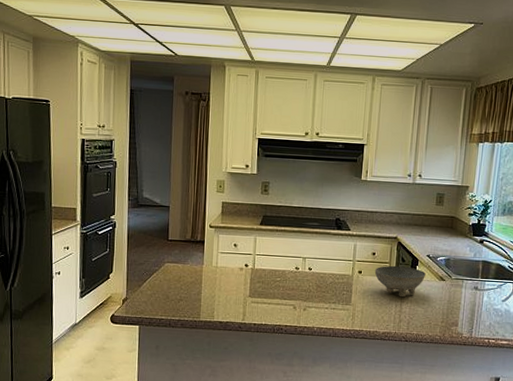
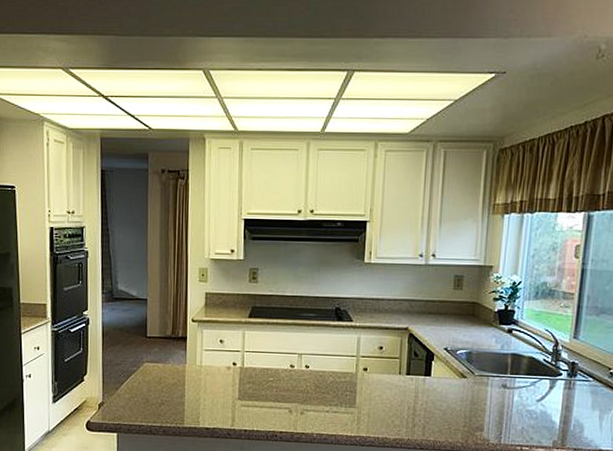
bowl: present [374,265,426,298] -> none [382,361,444,398]

